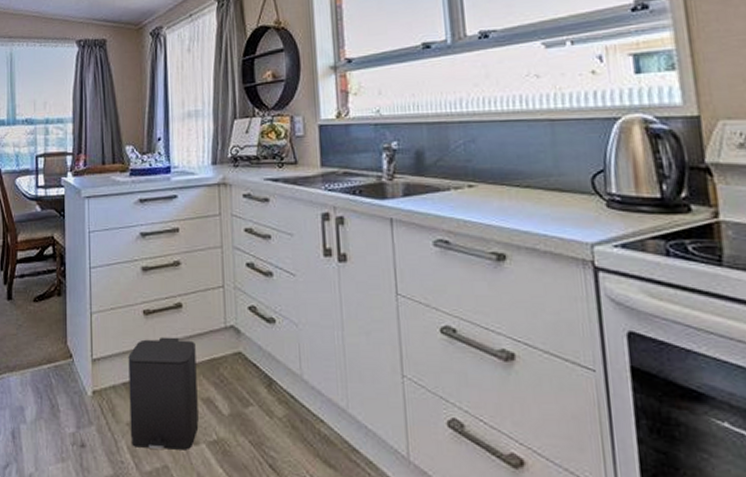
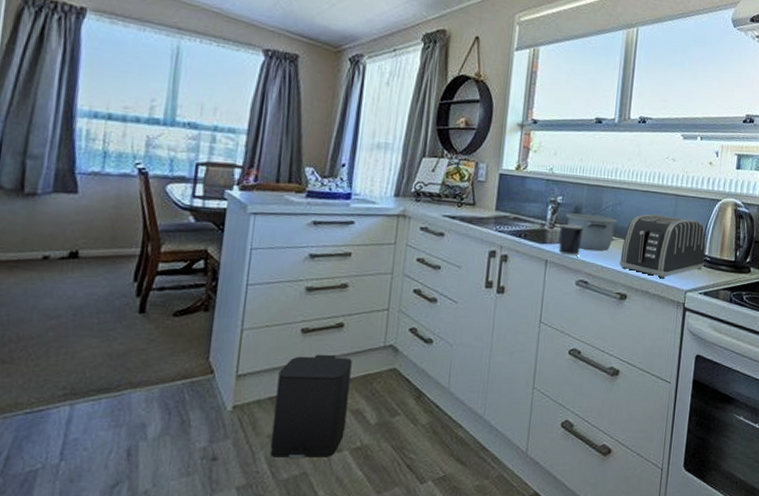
mug: none [400,173,432,211] -> present [558,224,584,256]
cooking pot: none [406,158,475,201] -> present [566,213,618,251]
toaster: none [487,147,615,230] -> present [620,214,706,279]

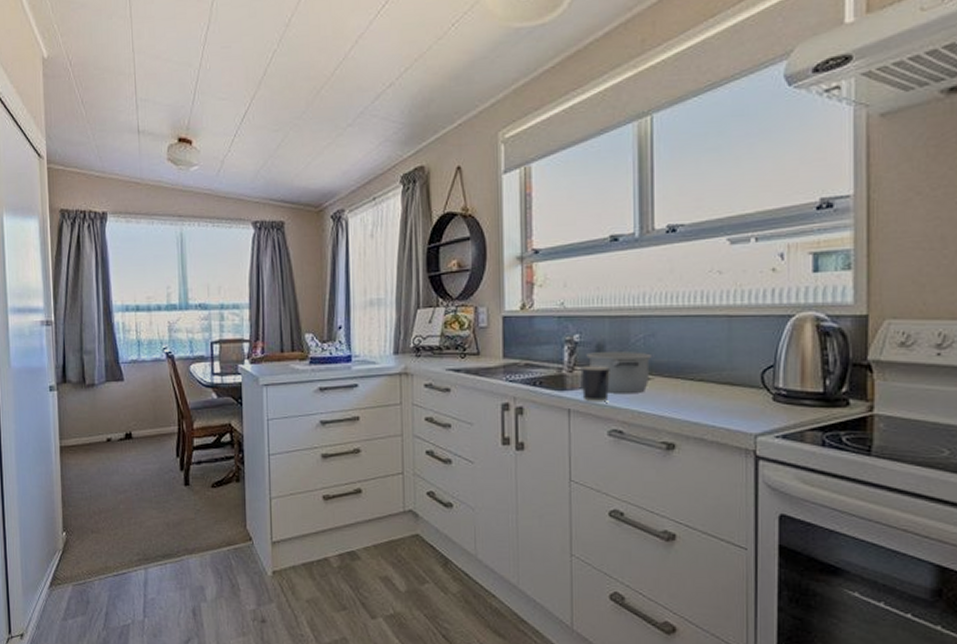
pedal bin: present [270,354,352,459] -> none [308,520,376,624]
toaster: present [620,214,706,279] -> none [661,343,780,422]

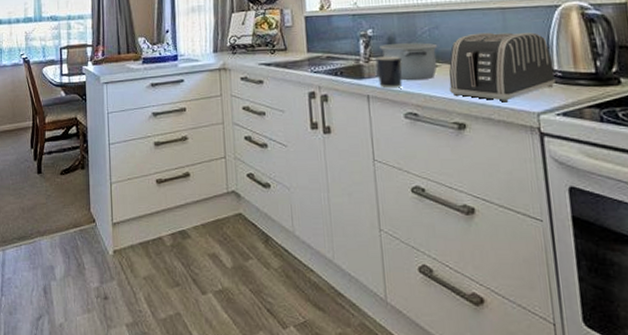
toaster: none [661,343,780,422] -> present [449,32,557,102]

